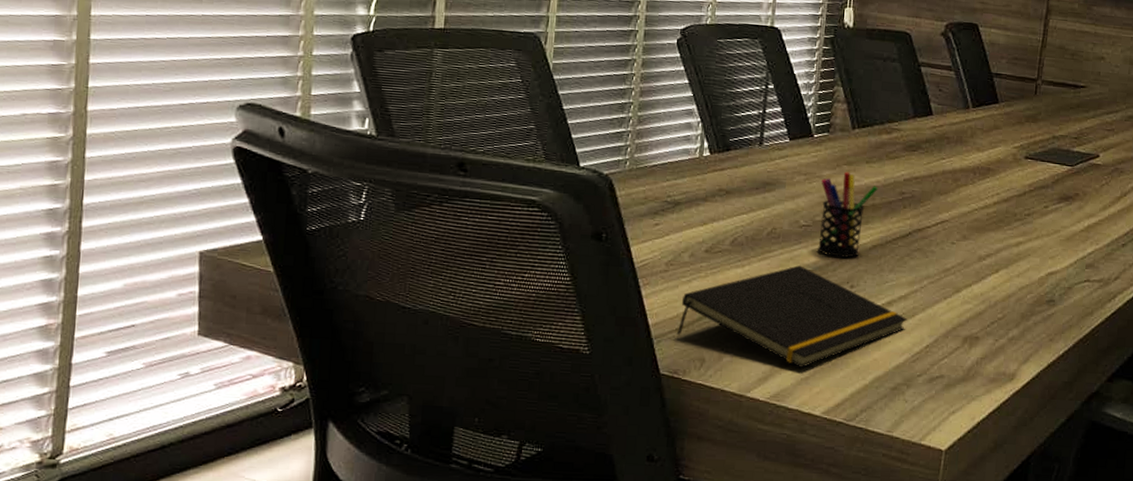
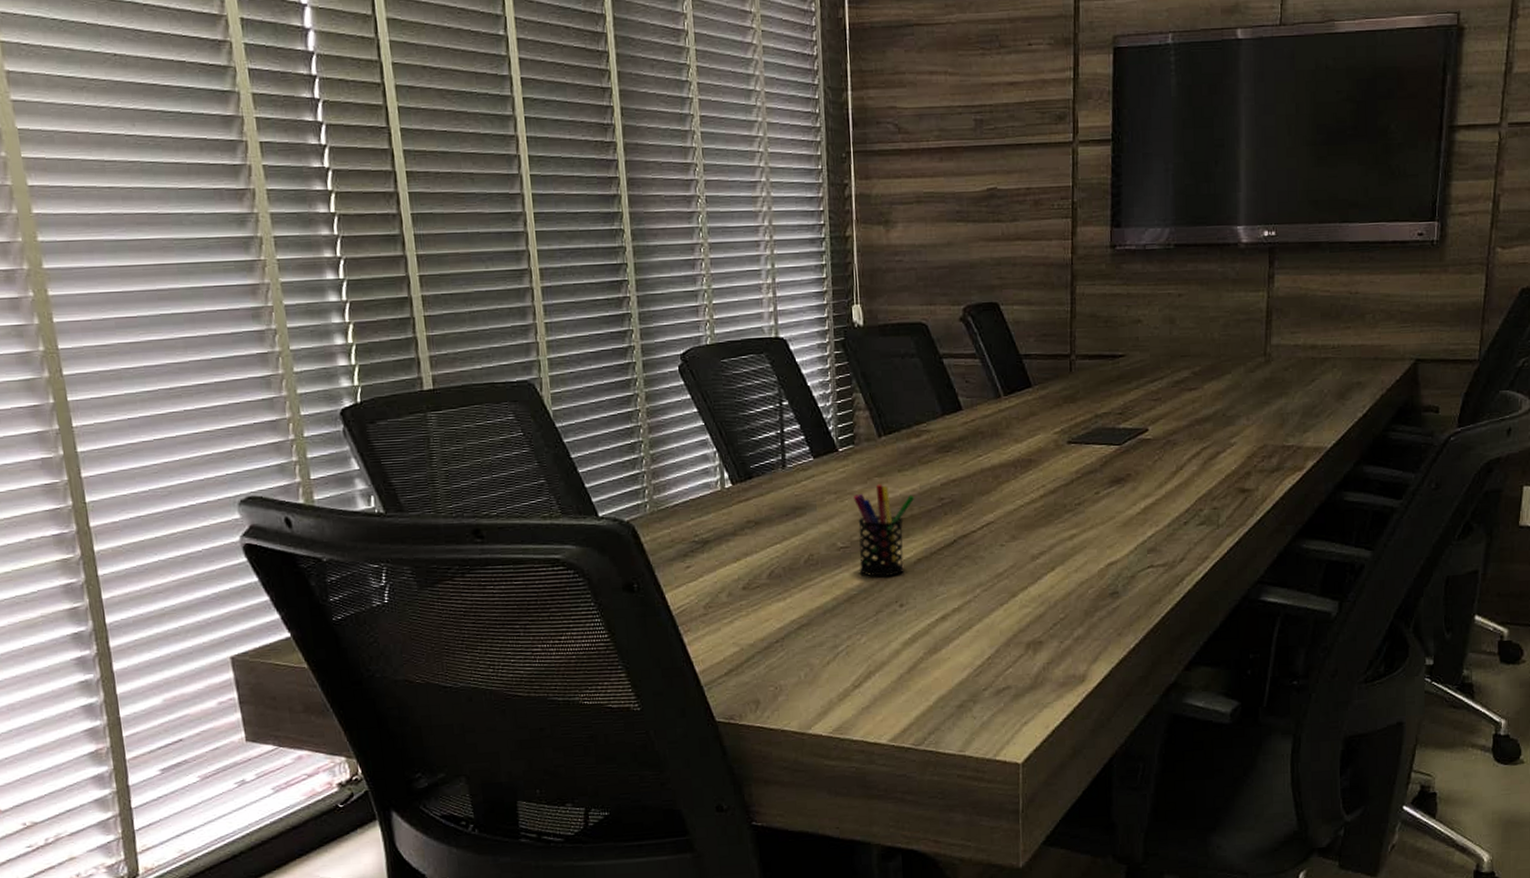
notepad: present [676,265,907,369] -> none [726,590,964,698]

